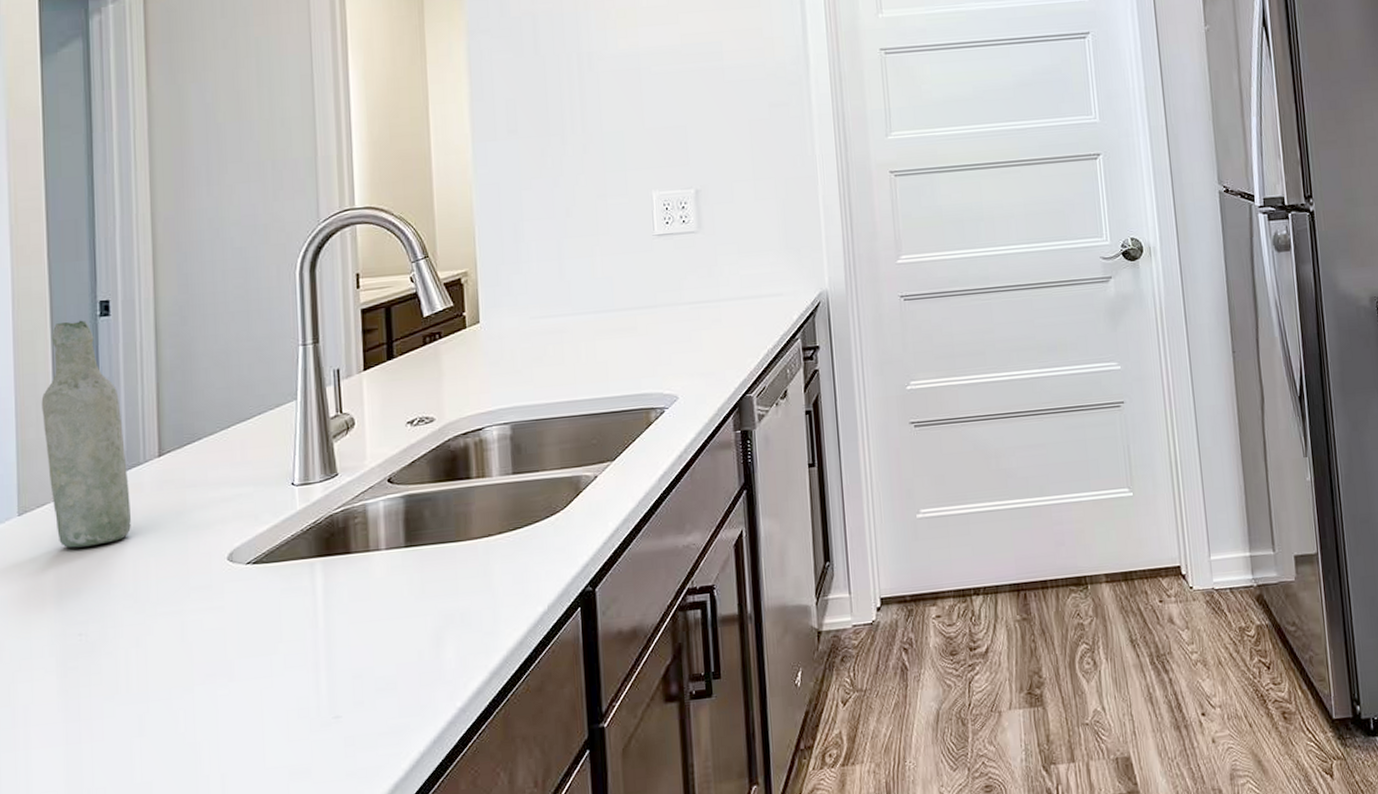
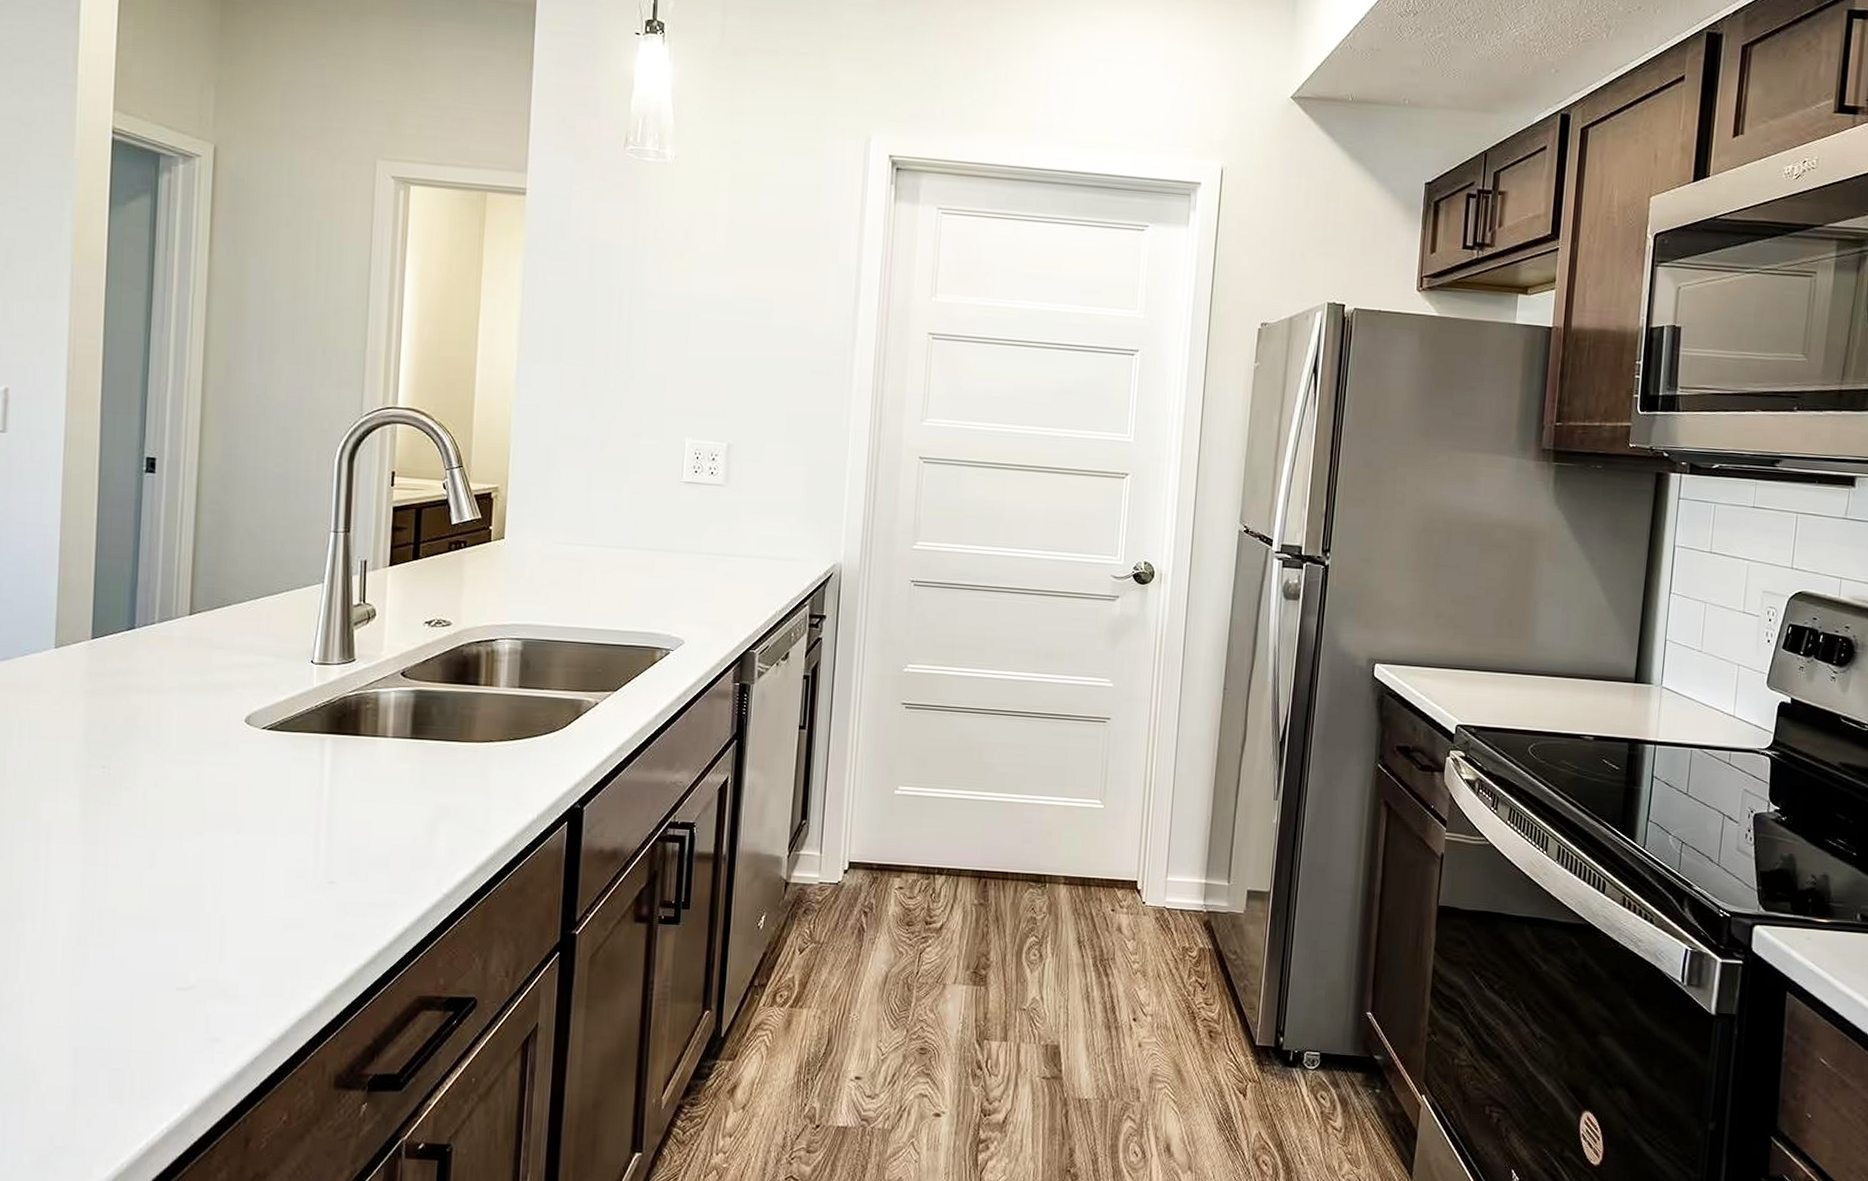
bottle: present [41,320,131,548] -> none [84,472,160,688]

